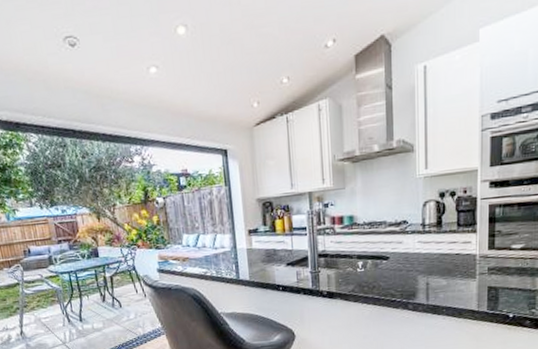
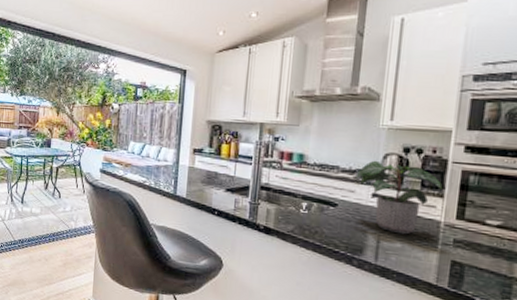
potted plant: none [401,208,475,273] -> present [355,160,443,235]

